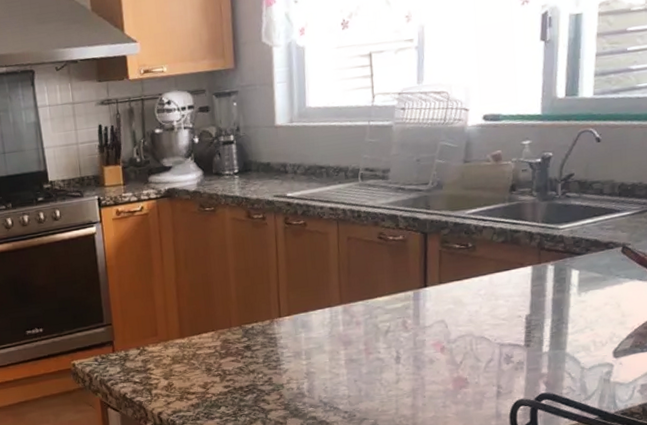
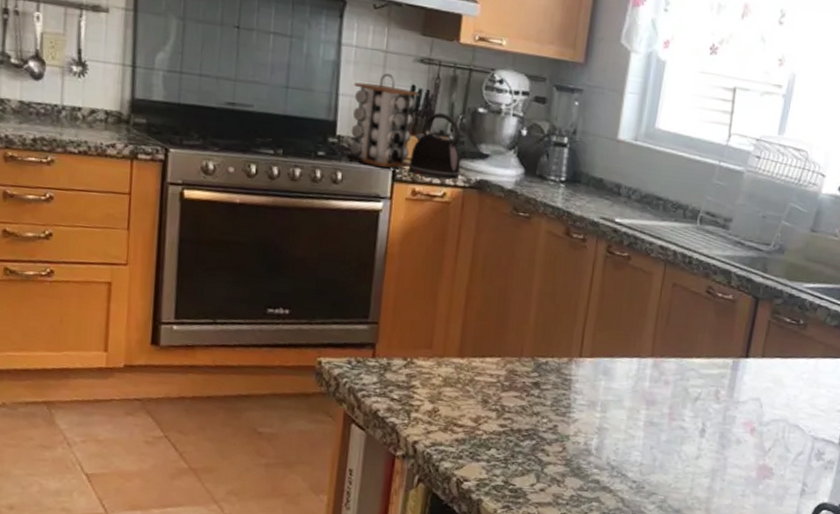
spice rack: none [53,120,110,200] -> present [347,72,419,169]
kettle: none [109,141,151,198] -> present [408,112,461,180]

